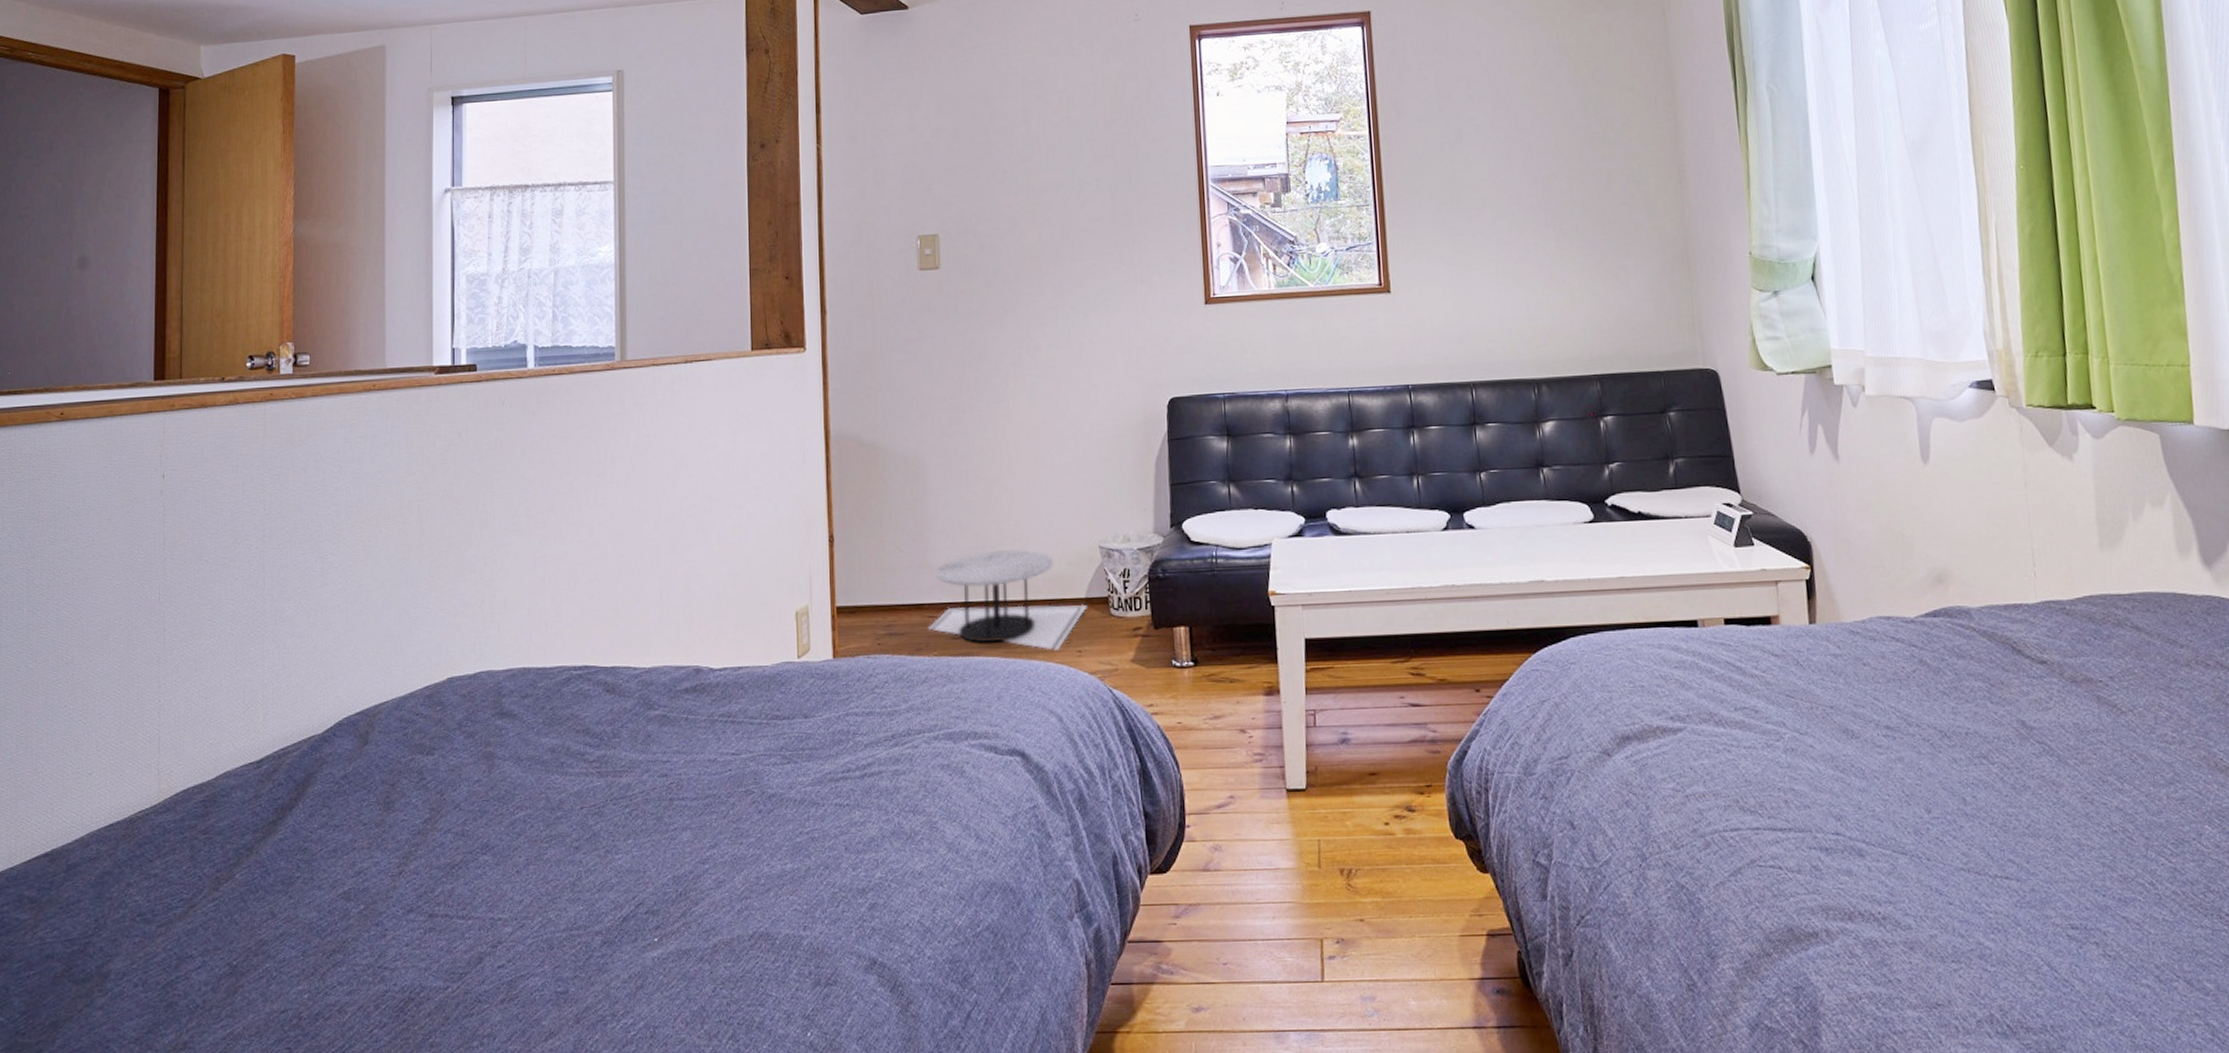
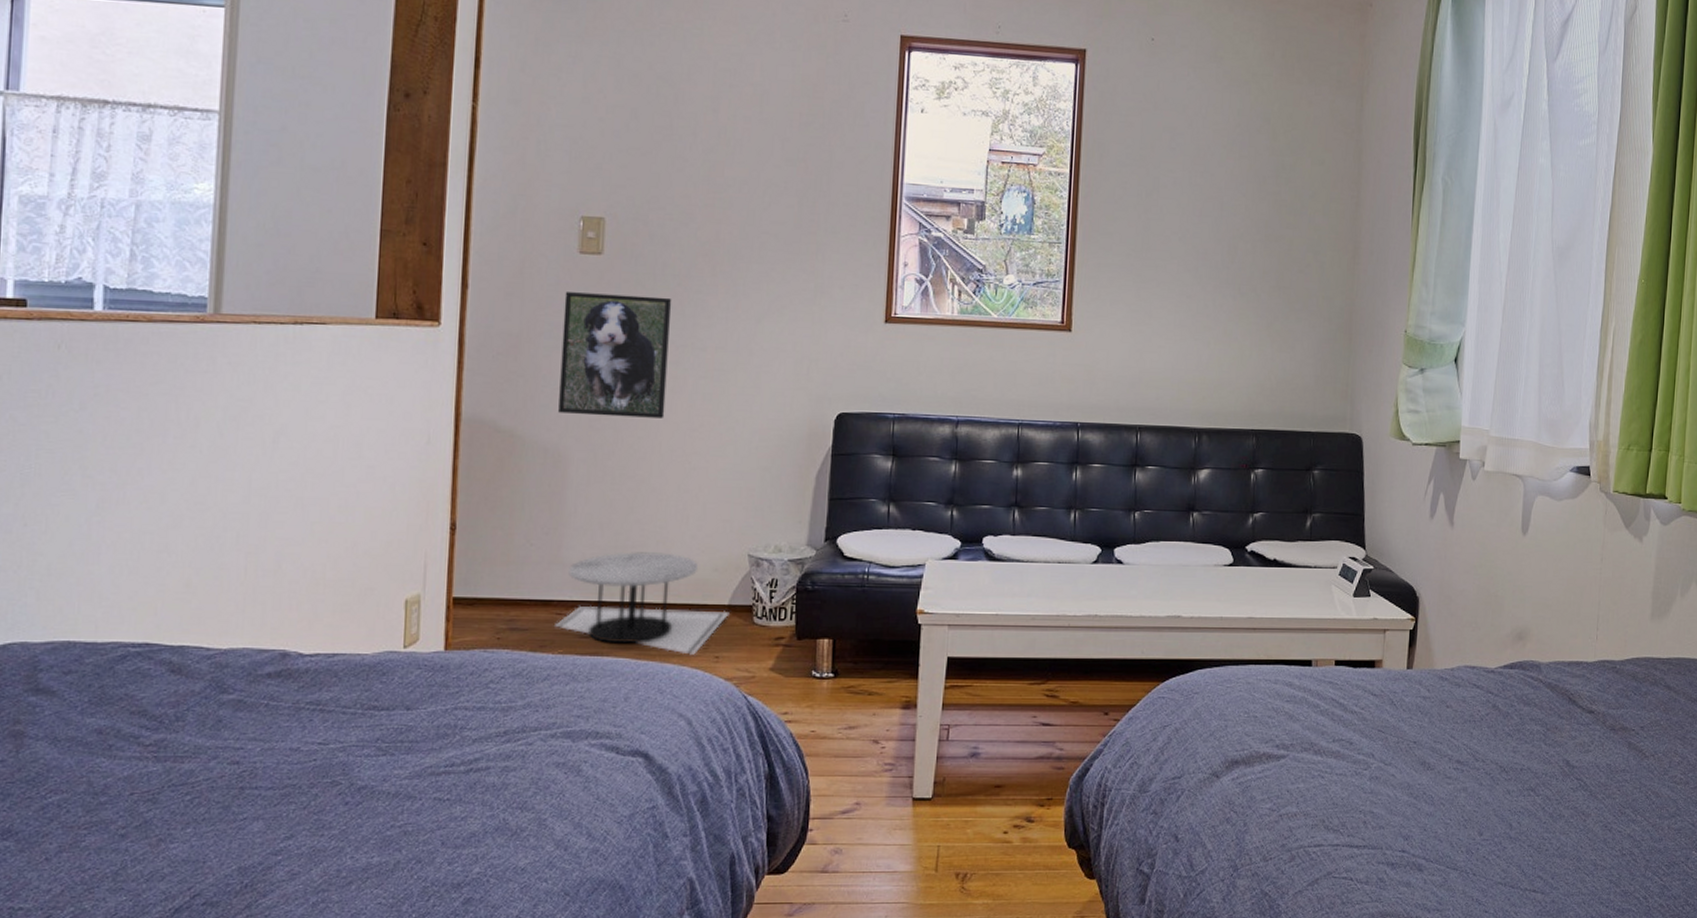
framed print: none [910,302,1009,423] -> present [558,292,672,418]

